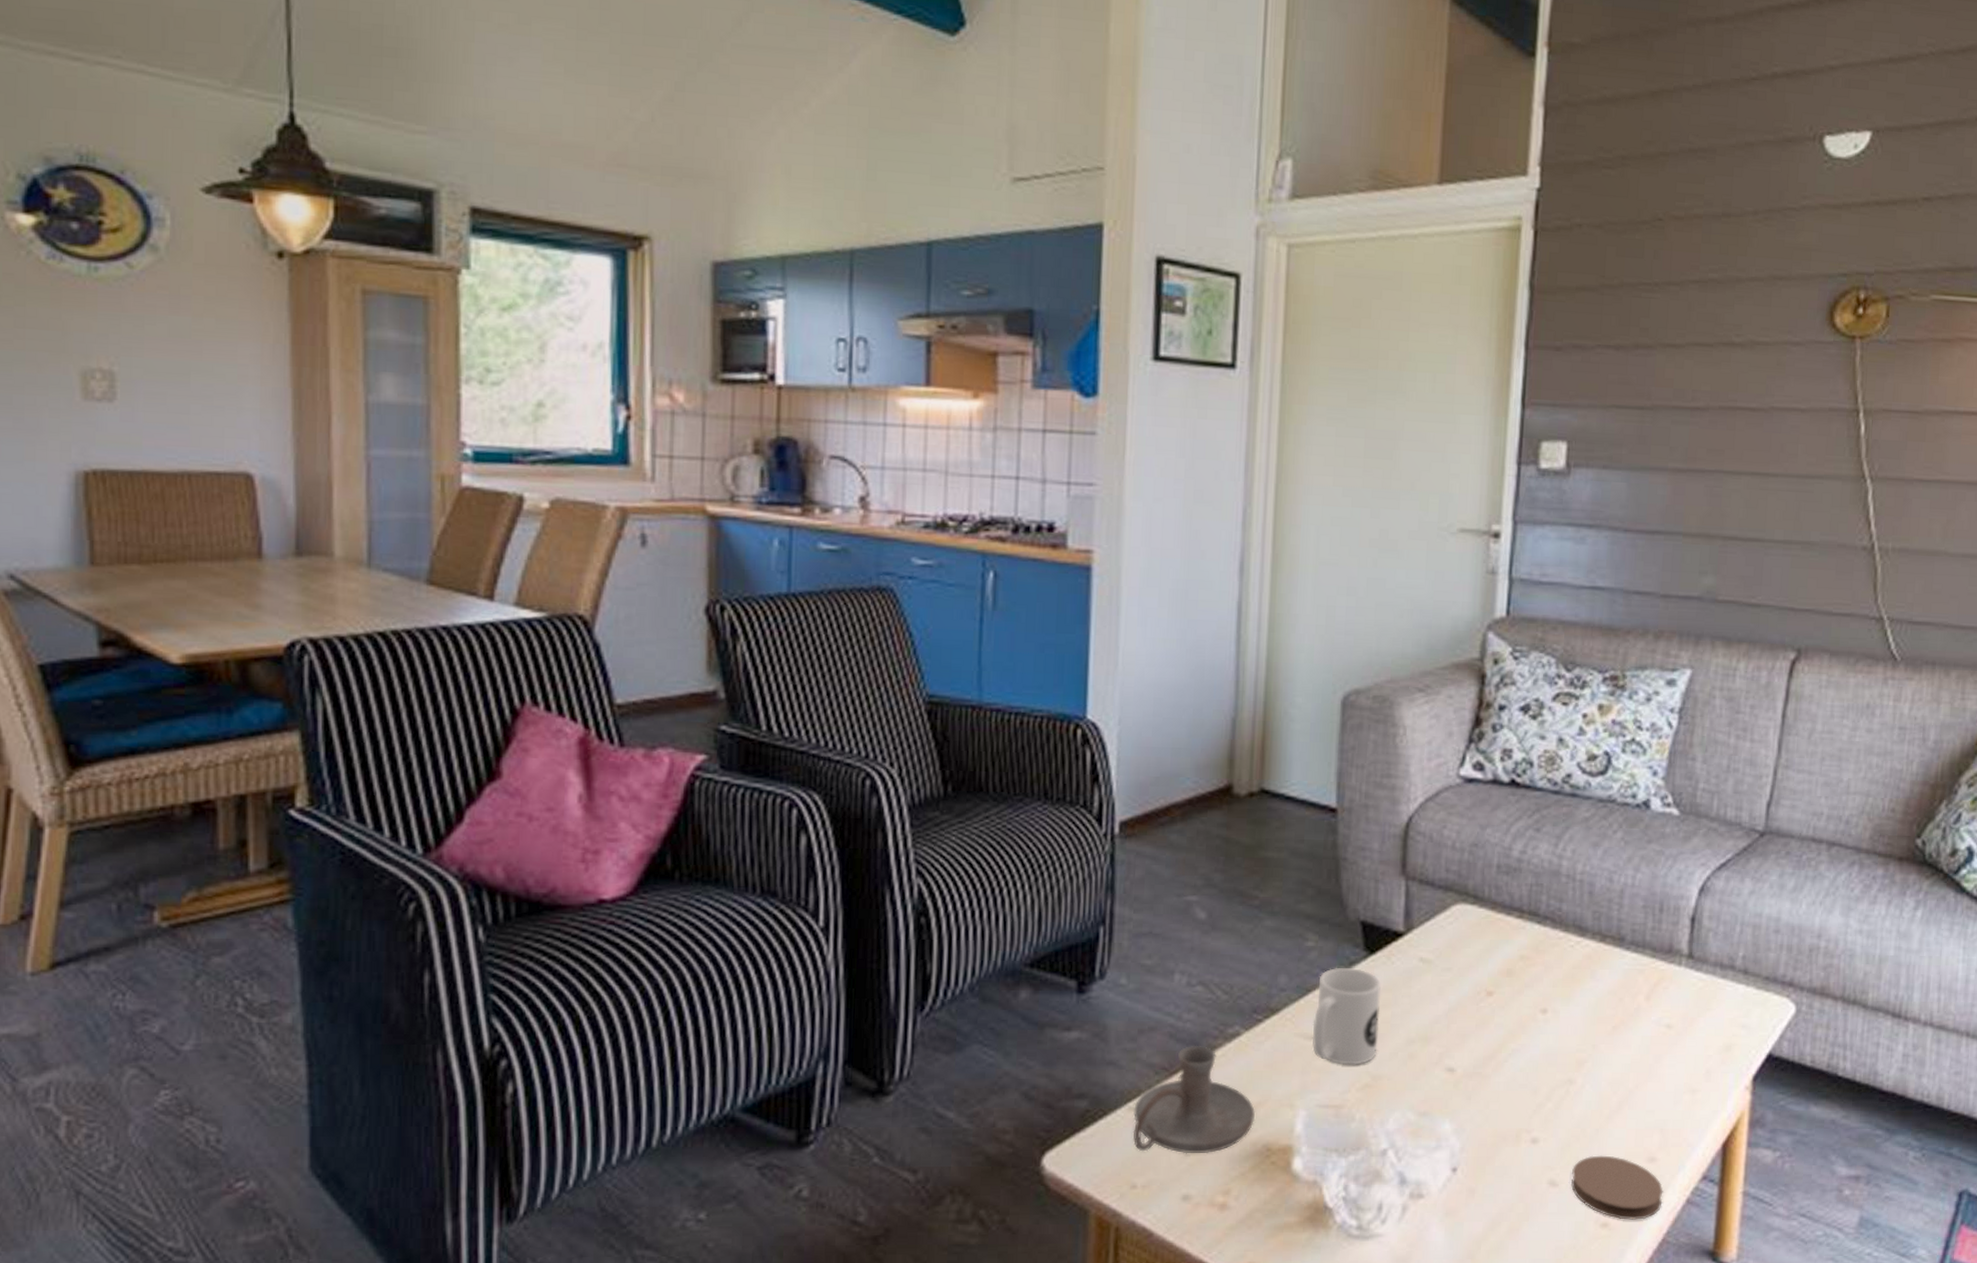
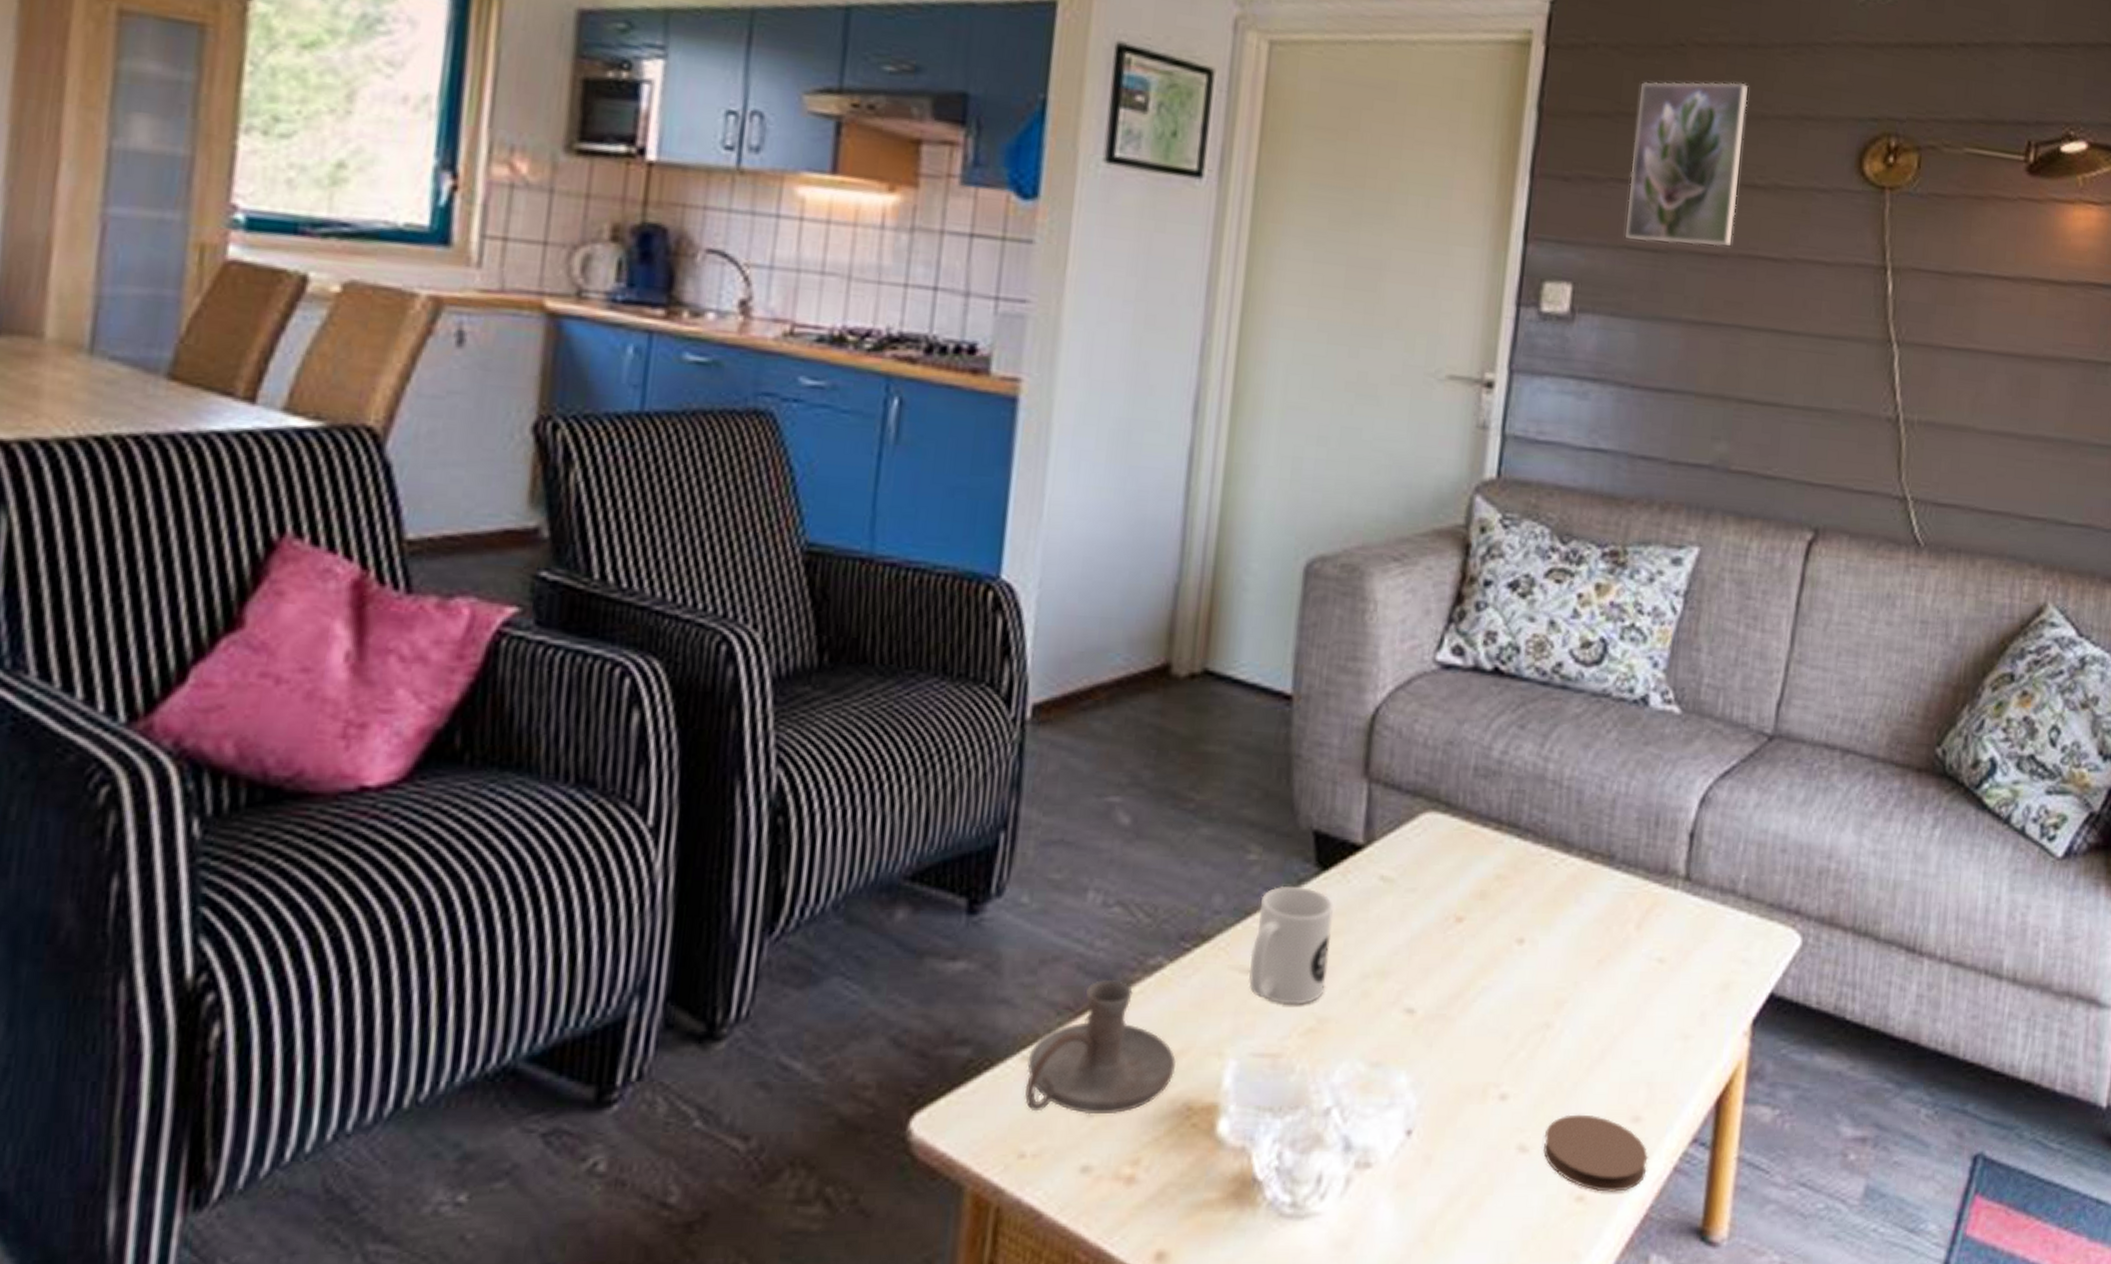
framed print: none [1614,249,1724,401] -> present [1626,81,1749,247]

